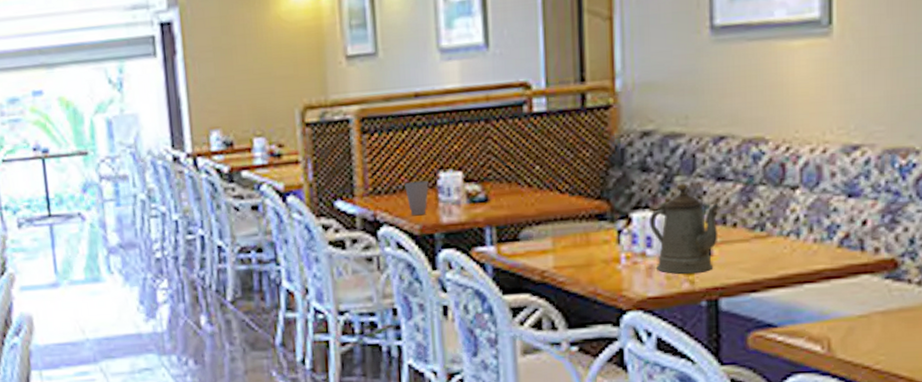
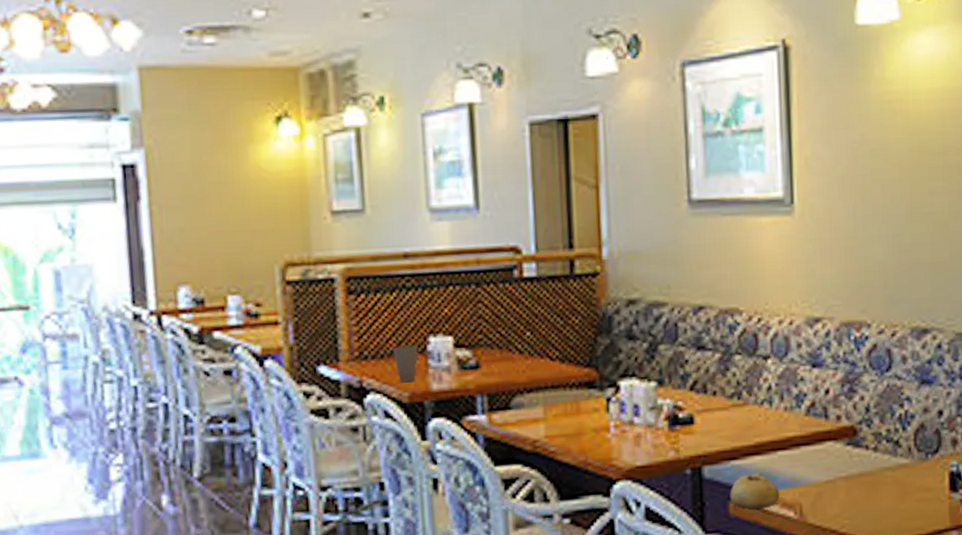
coffee pot: present [648,183,721,274] -> none [635,351,701,443]
bread roll: none [749,306,806,343] -> present [730,473,780,509]

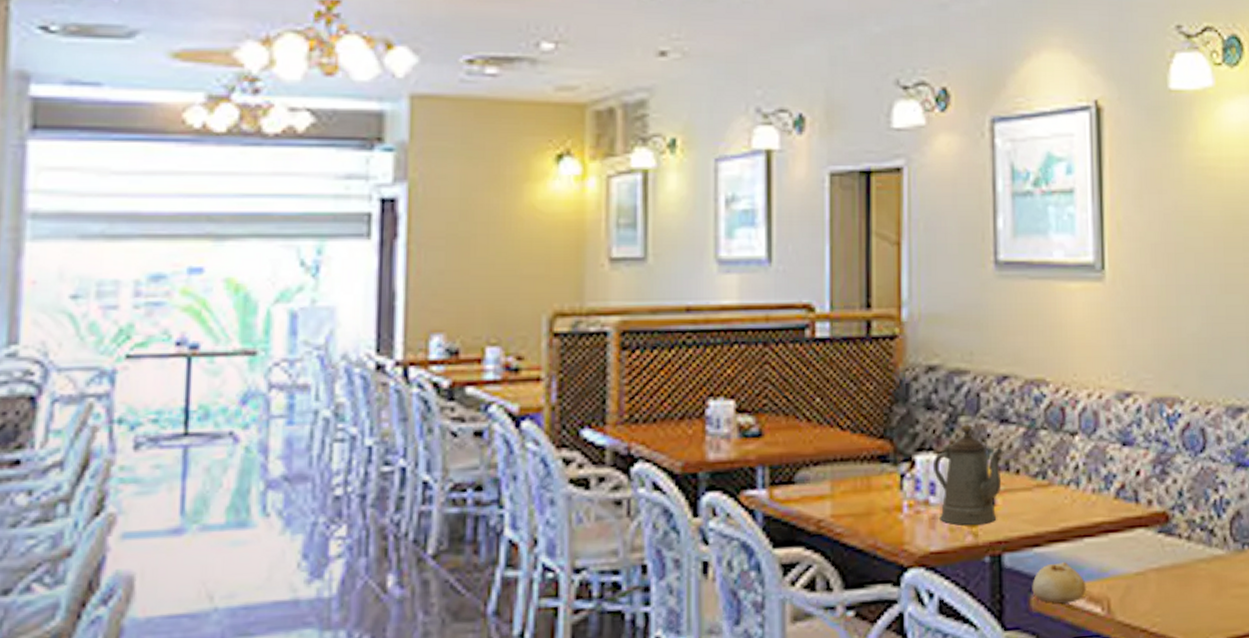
cup: present [393,345,418,383] -> none [667,409,695,451]
coffee pot: none [635,351,701,443] -> present [932,424,1004,525]

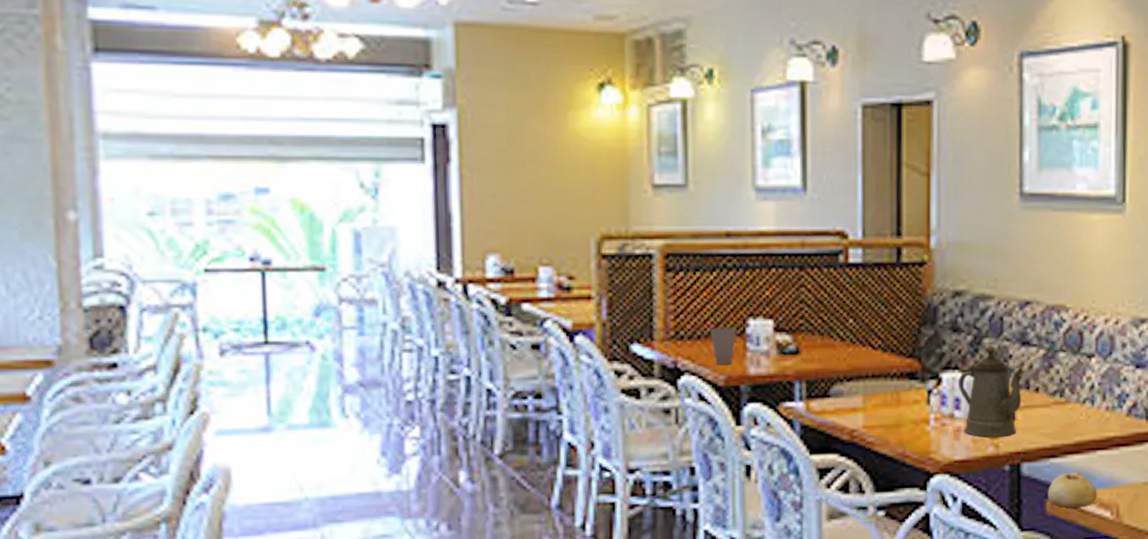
cup: none [667,409,695,451] -> present [710,327,737,365]

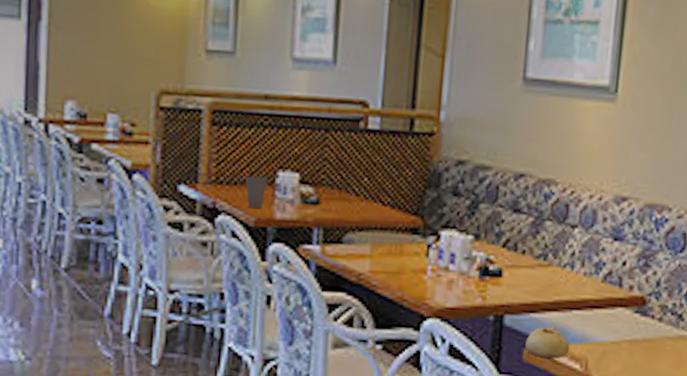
coffee pot: present [958,345,1025,437] -> none [454,210,514,291]

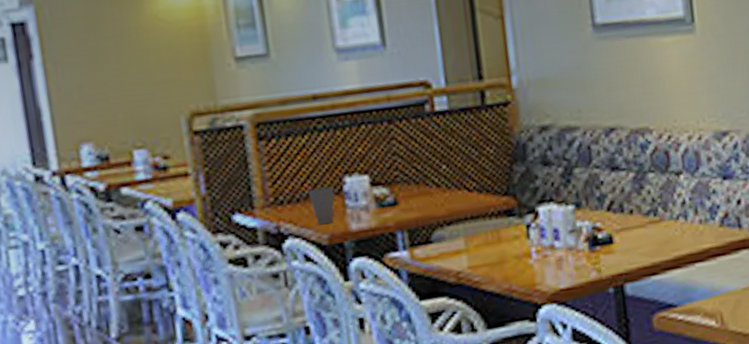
bread roll: present [525,327,570,359] -> none [652,285,701,322]

